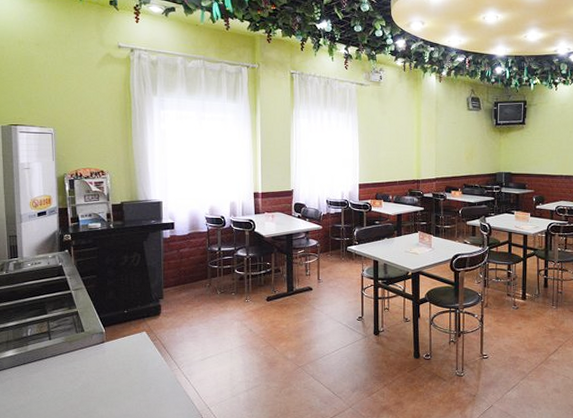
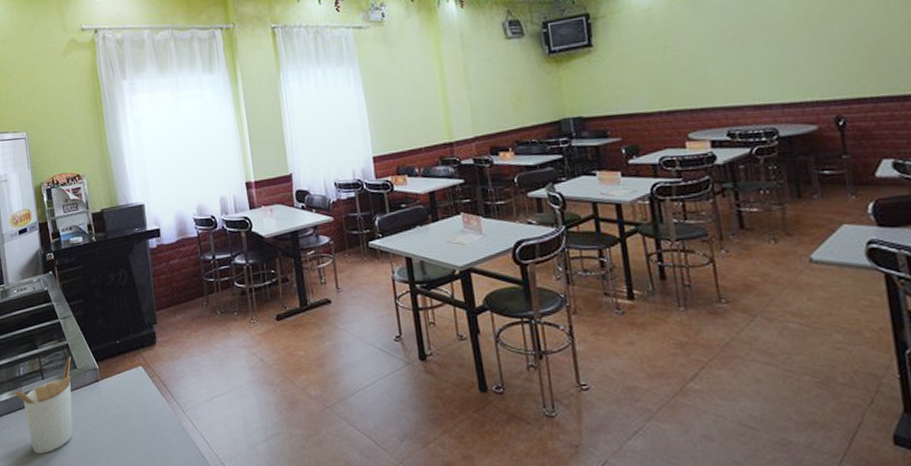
utensil holder: none [19,322,79,401] -> present [13,357,74,454]

